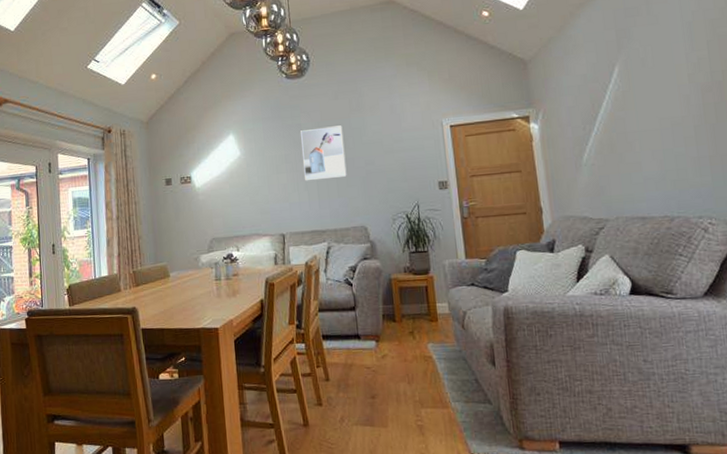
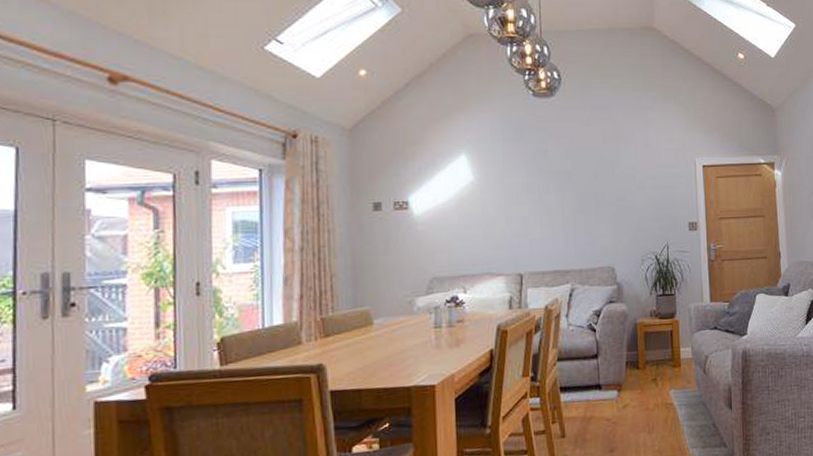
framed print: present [301,125,347,181] -> none [547,155,596,215]

